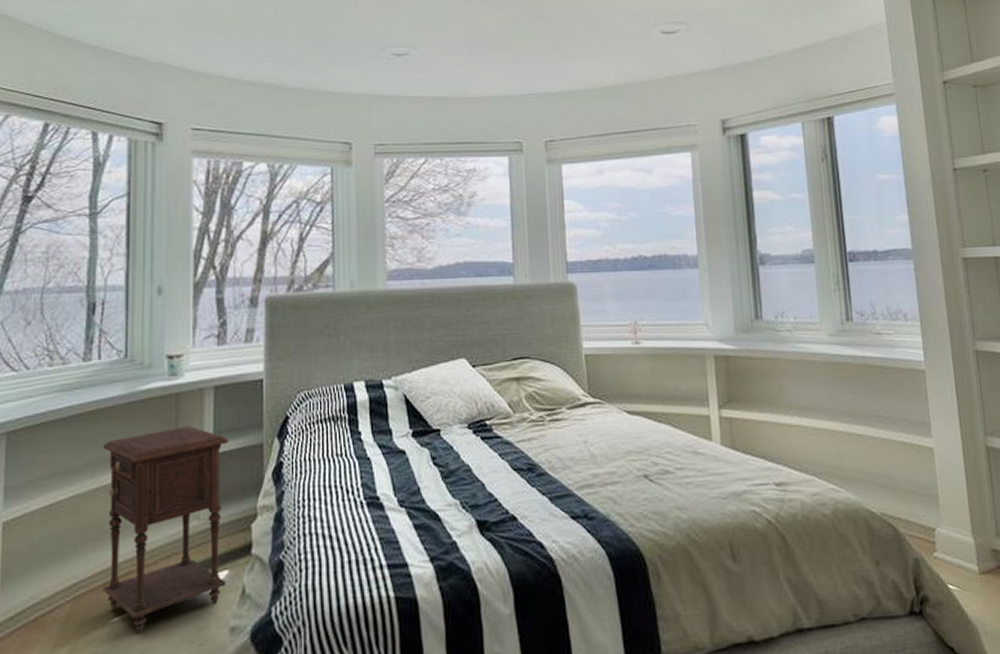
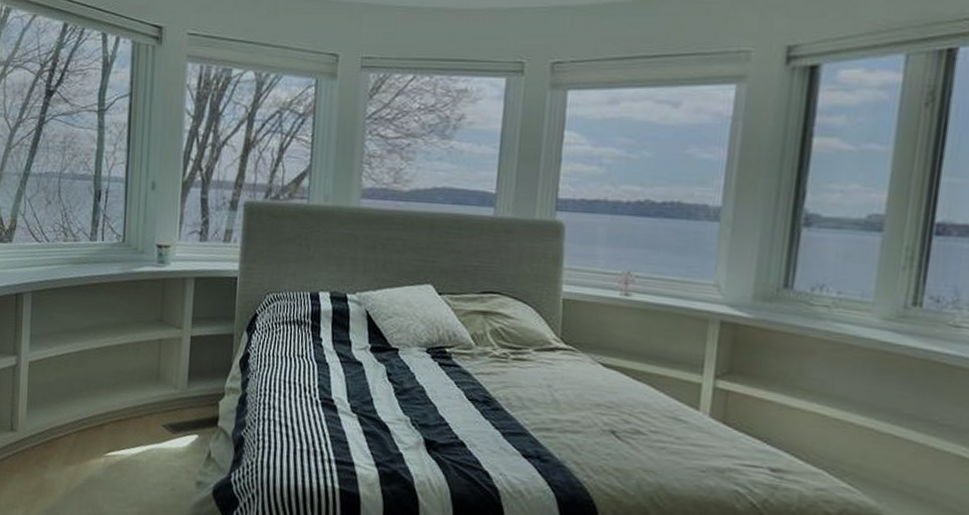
nightstand: present [102,426,228,634] -> none [100,308,204,469]

